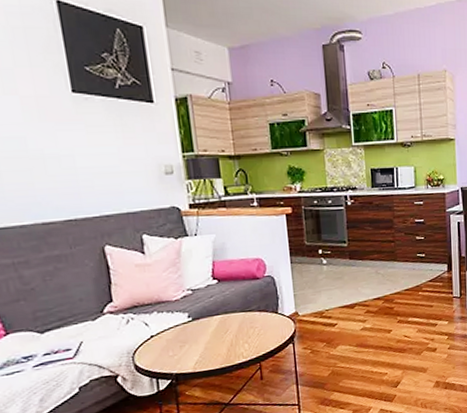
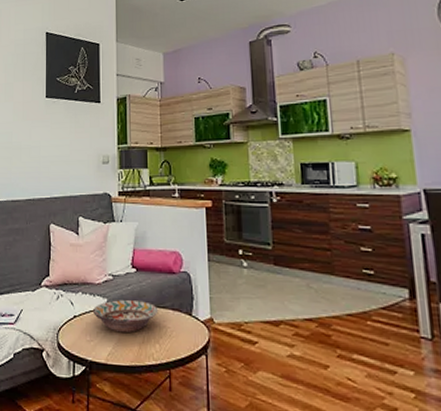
decorative bowl: none [173,308,245,342] -> present [93,299,159,333]

